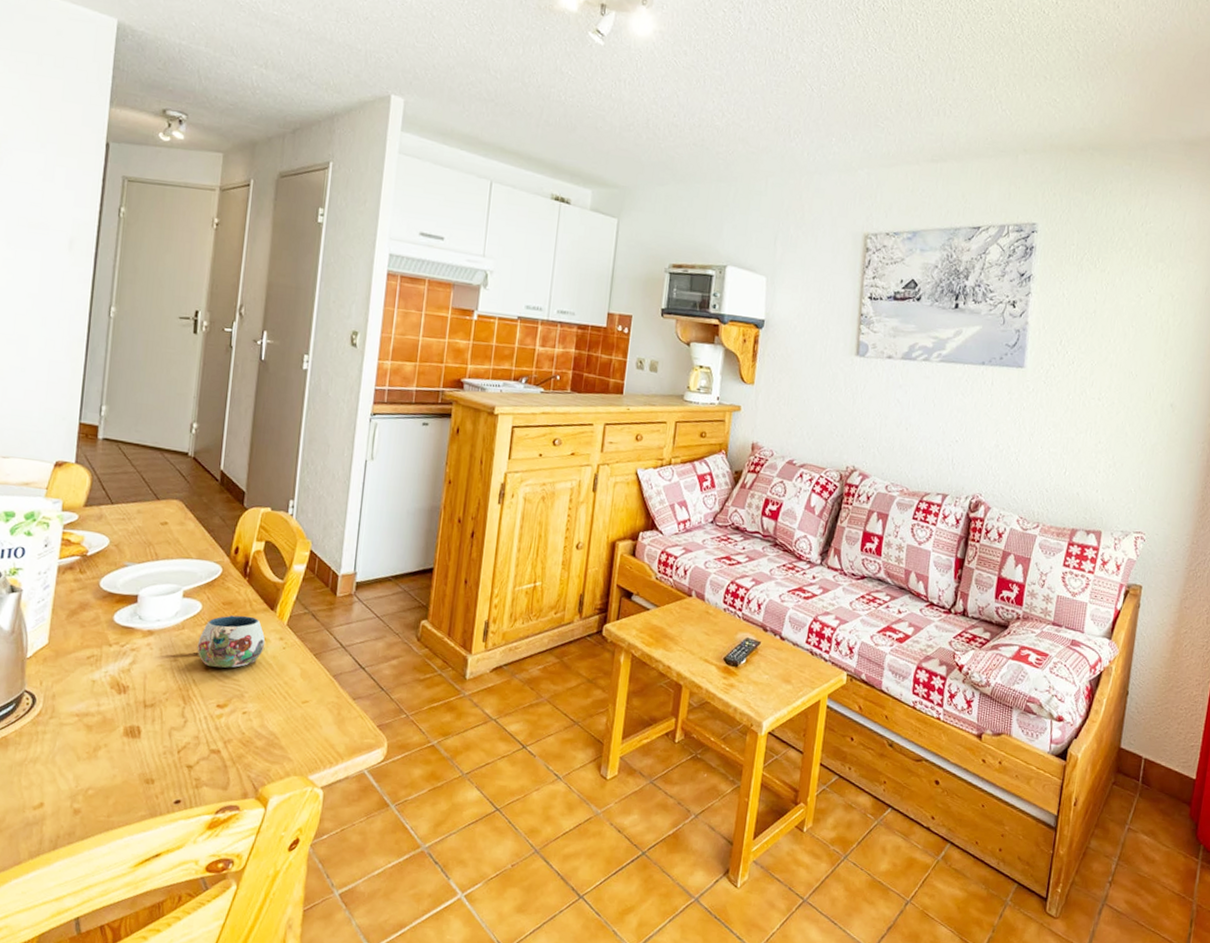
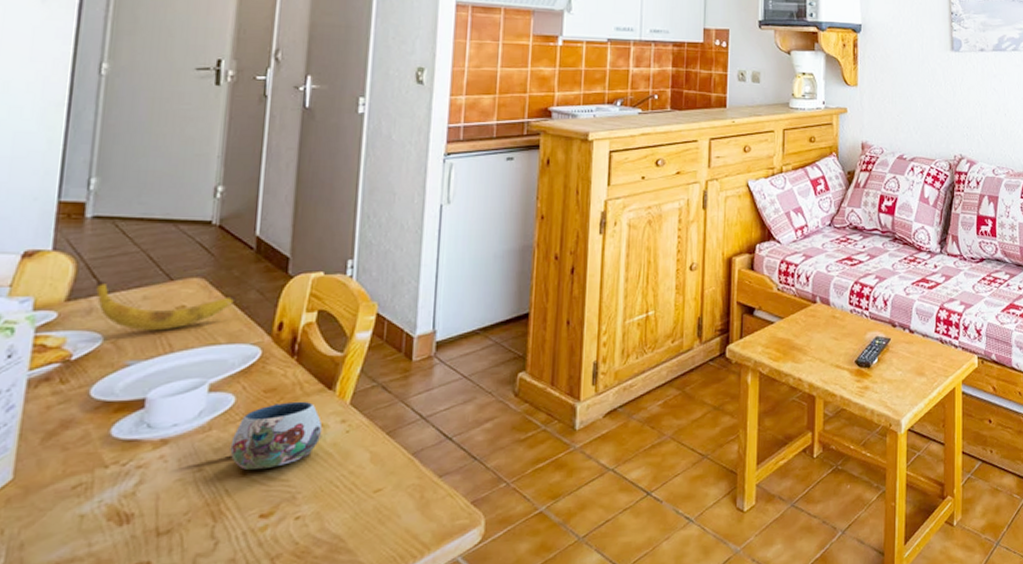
banana: none [105,493,204,541] -> present [96,281,236,331]

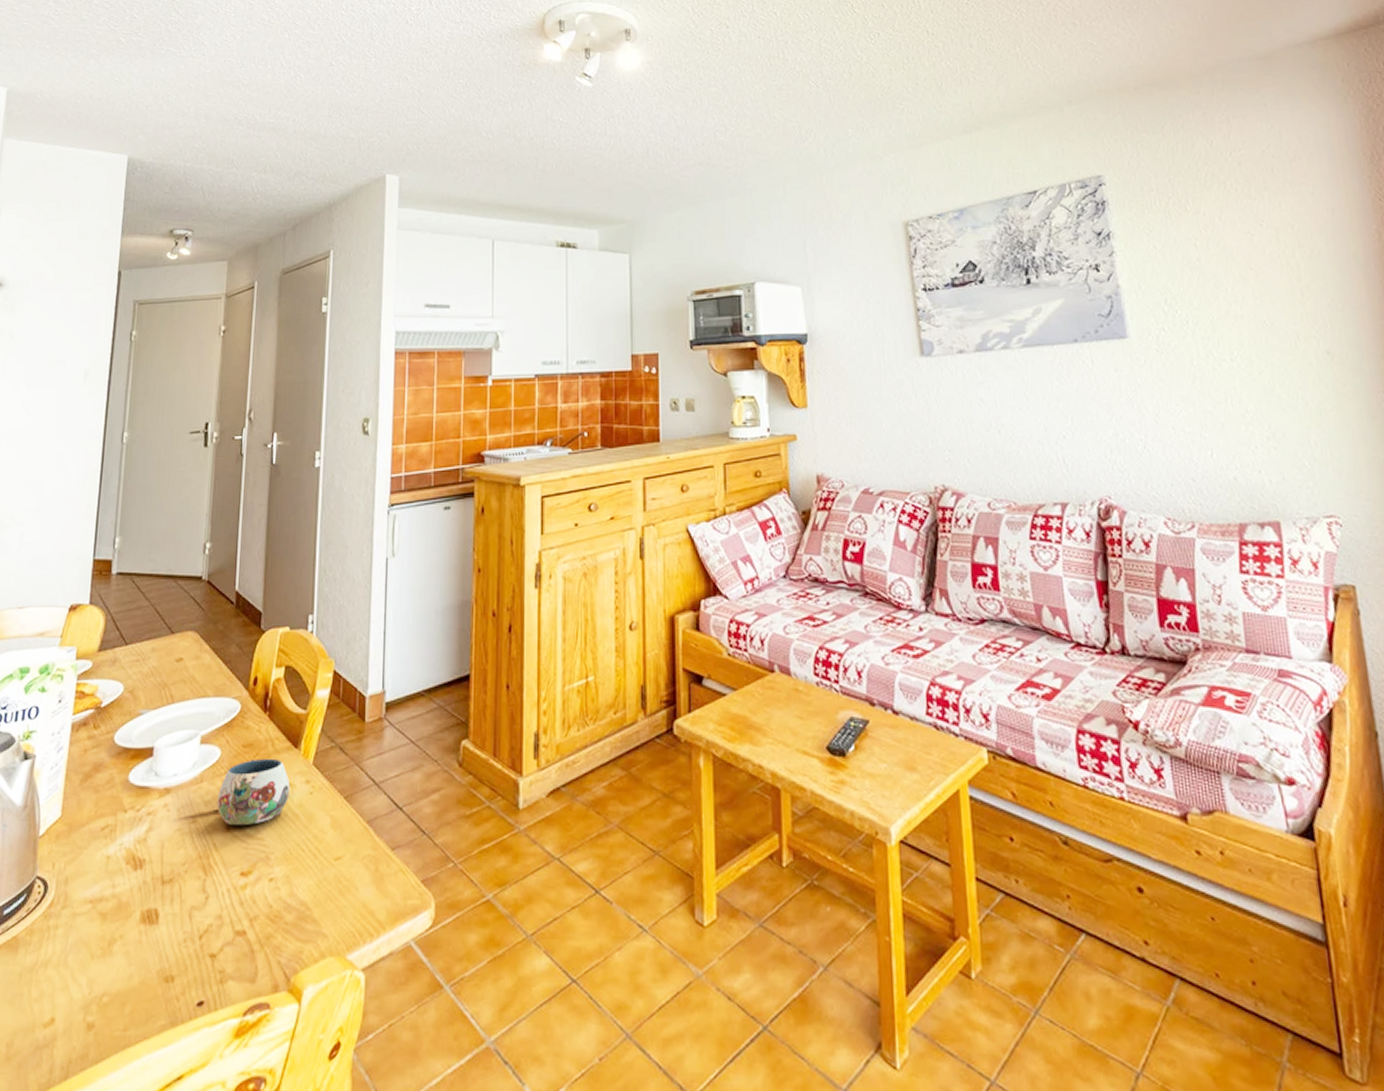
banana: present [96,281,236,331] -> none [119,633,220,682]

